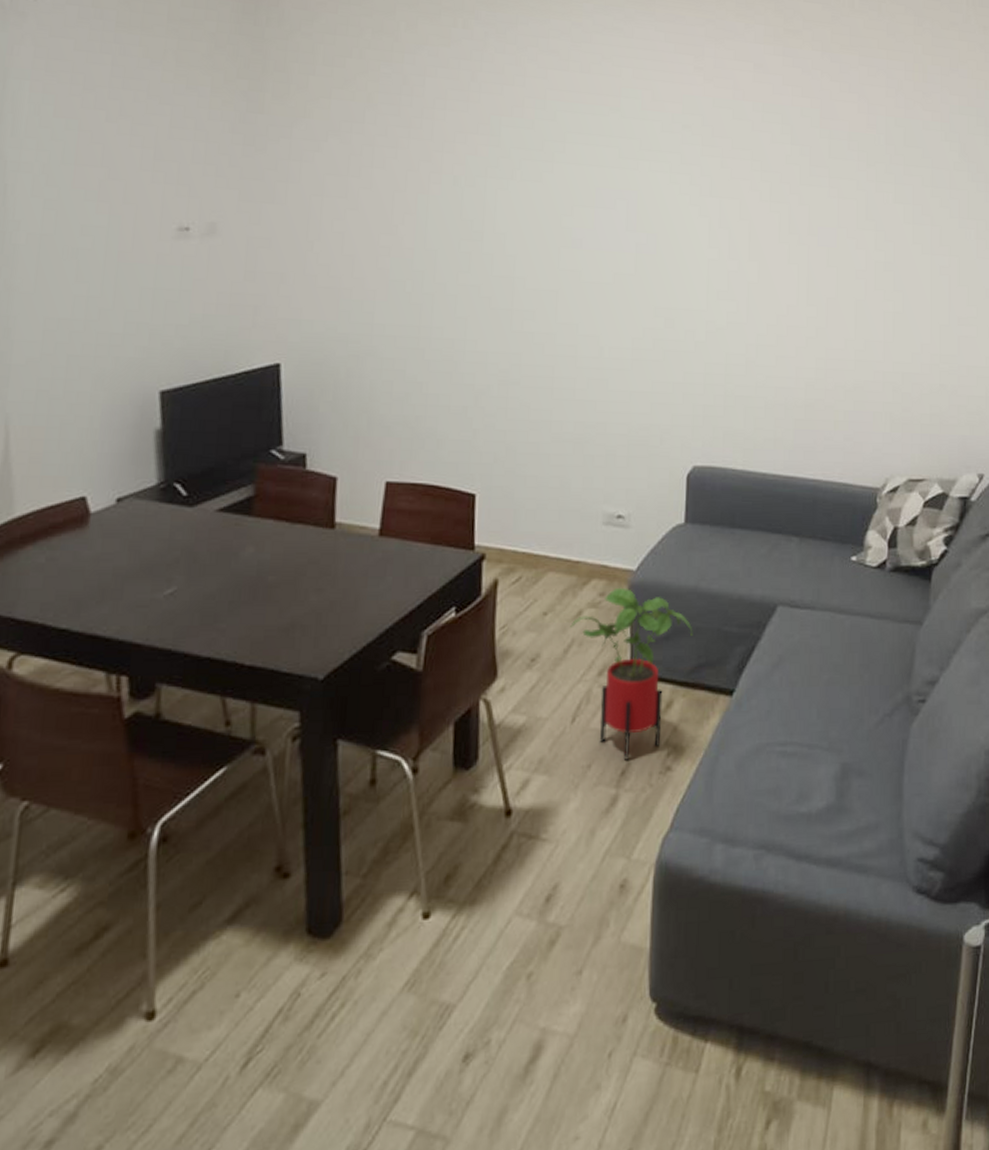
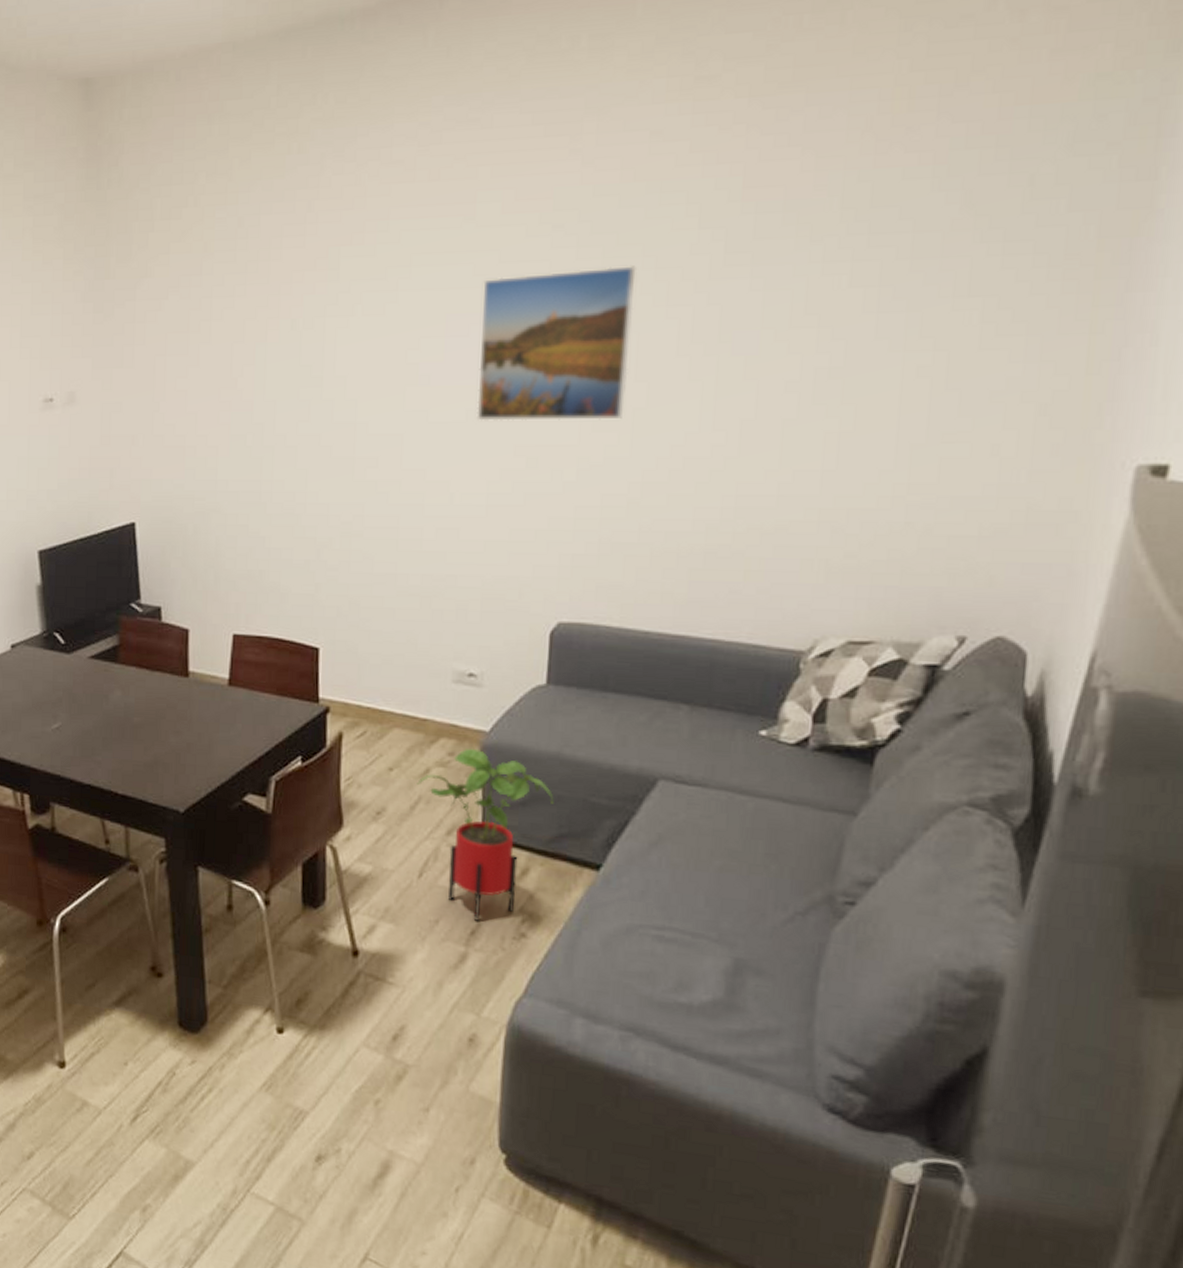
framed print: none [622,162,747,290] -> present [476,266,636,421]

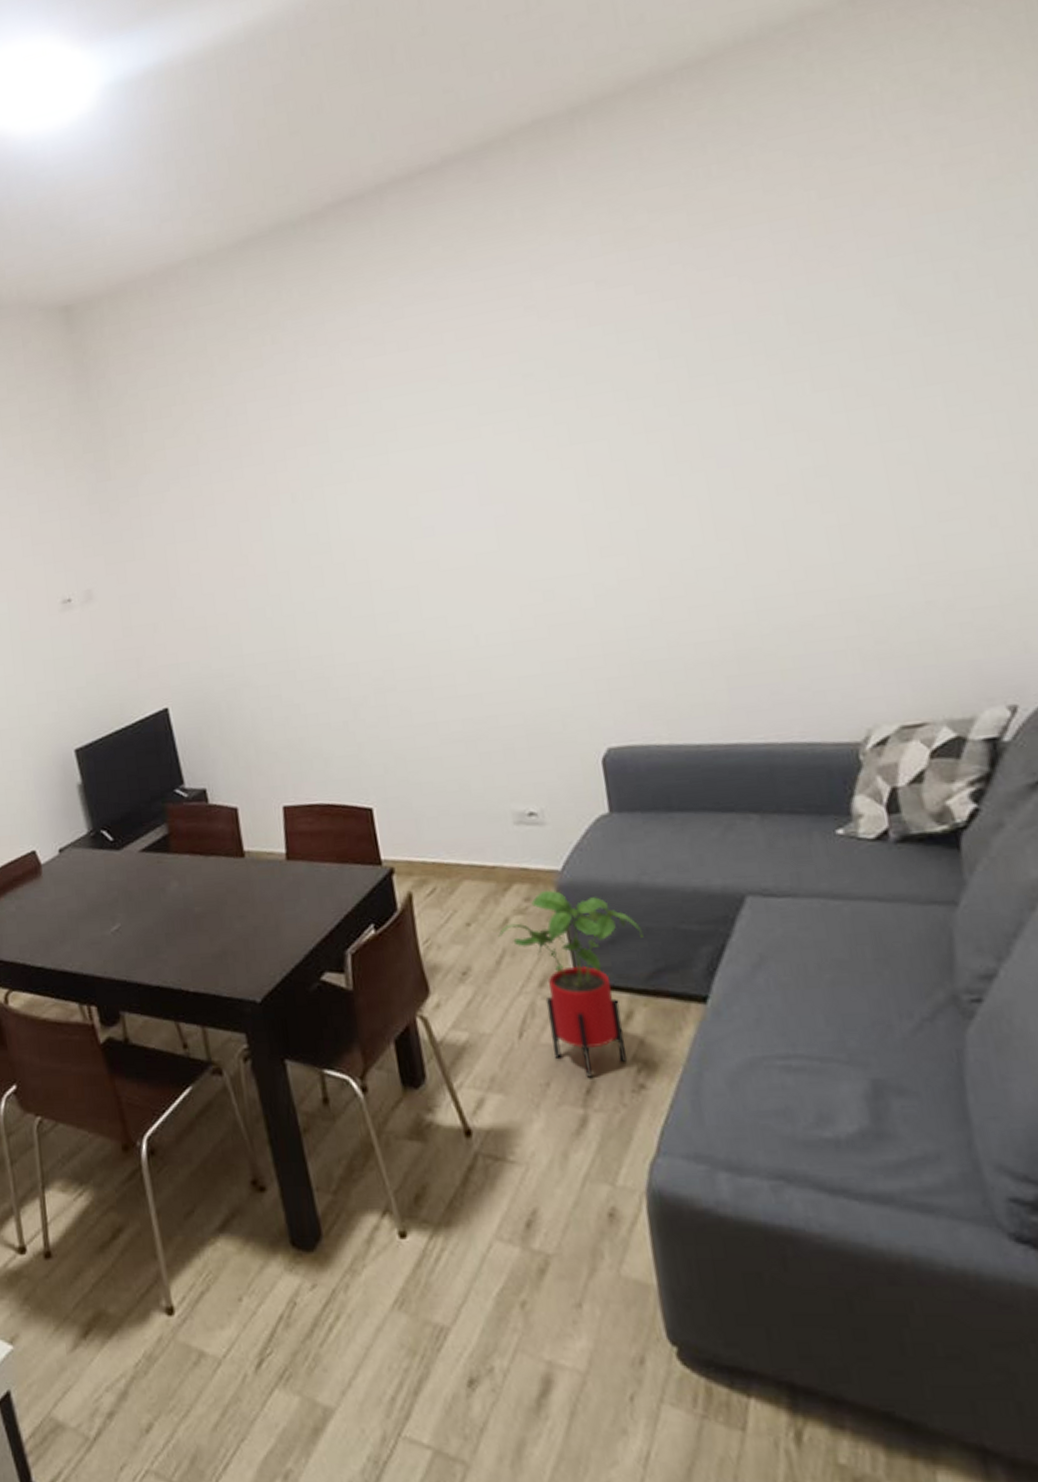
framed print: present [476,266,636,421] -> none [467,401,627,563]

